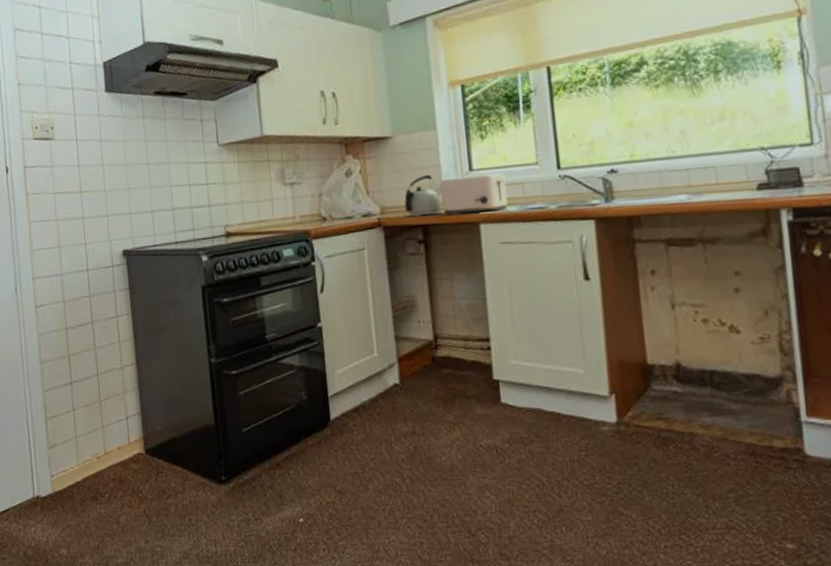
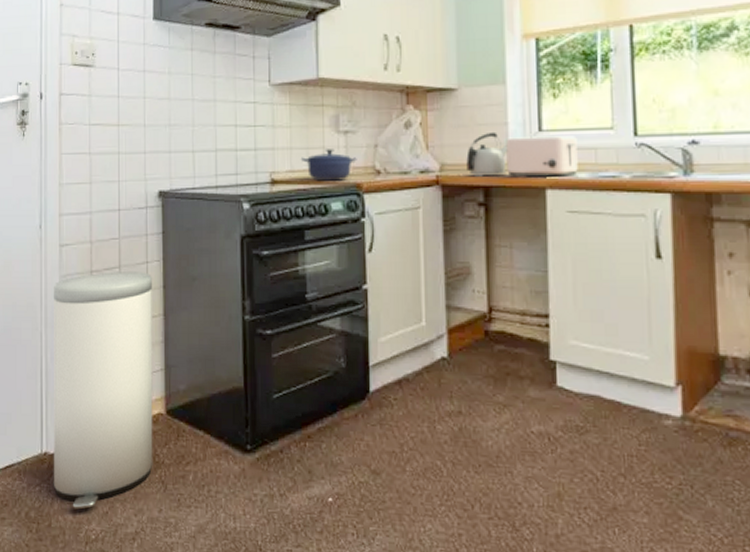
pedal bin: none [33,325,137,546] -> present [53,272,153,510]
cooking pot: none [252,200,304,231] -> present [301,149,357,181]

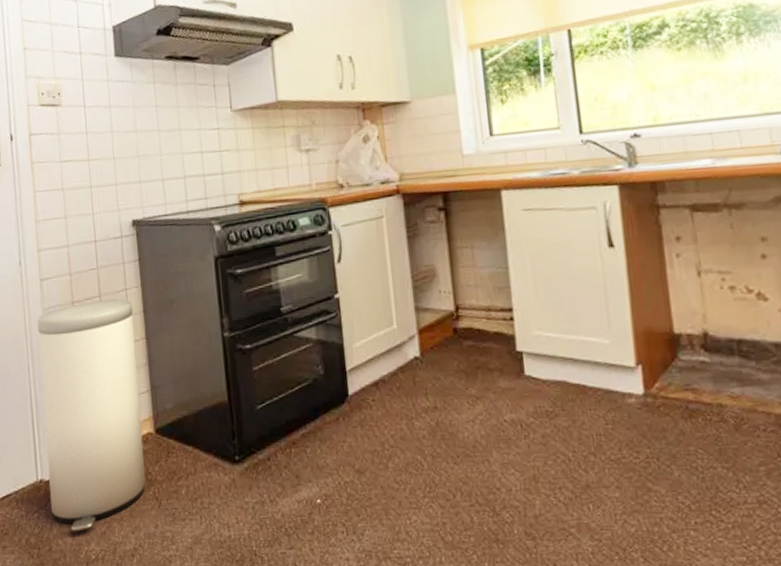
cooking pot: present [301,149,357,181] -> none [267,167,320,199]
kettle: present [466,131,508,177] -> none [424,139,463,183]
toaster: present [506,135,578,178] -> none [460,137,530,182]

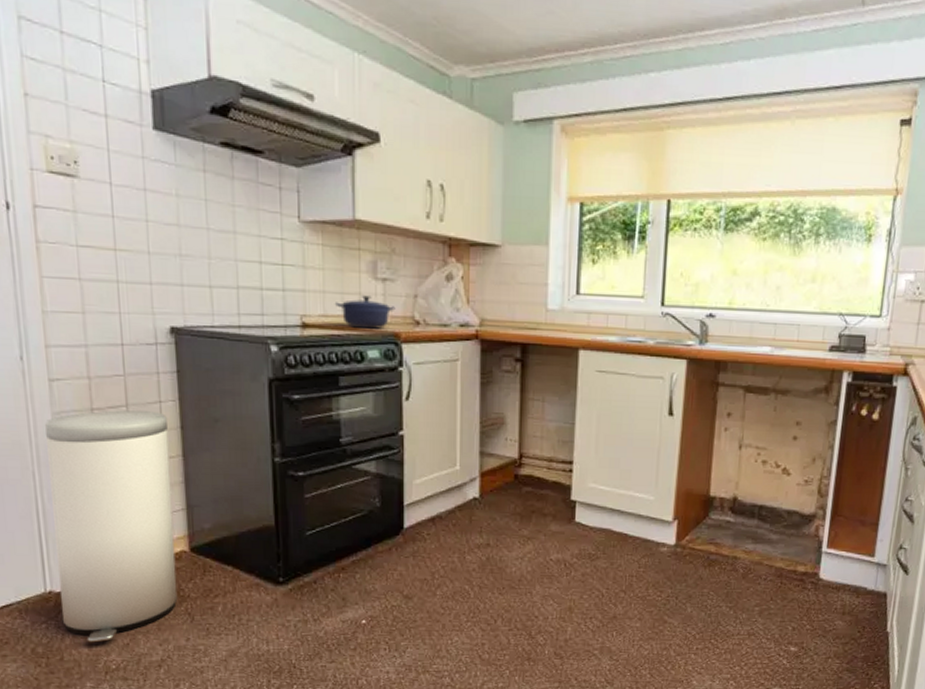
cooking pot: none [267,167,320,199] -> present [335,295,396,329]

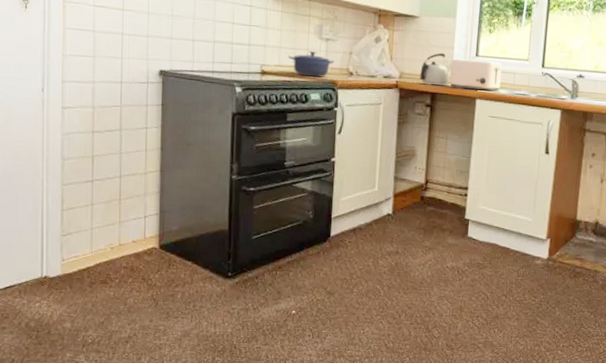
pedal bin: present [45,410,178,643] -> none [52,133,151,321]
kettle: none [506,291,546,334] -> present [420,52,452,85]
toaster: none [544,298,611,340] -> present [449,58,502,92]

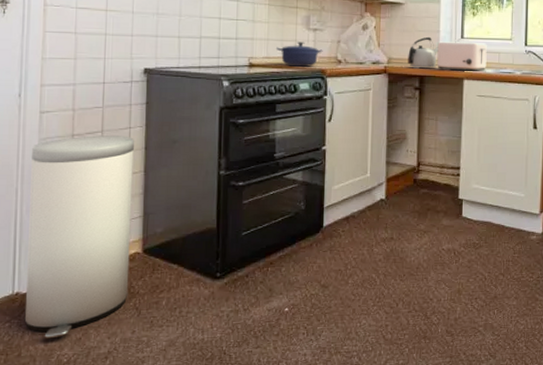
pedal bin: none [52,133,151,321] -> present [24,135,134,339]

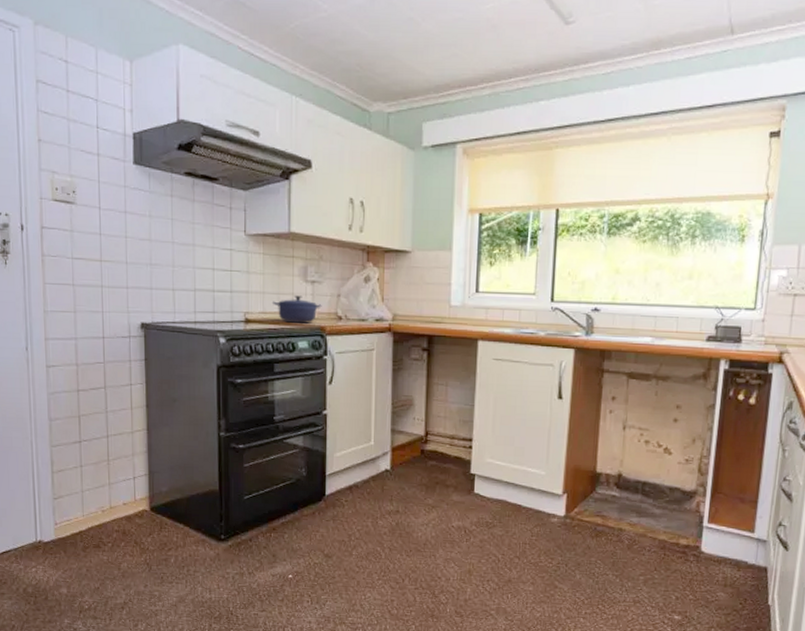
pedal bin: present [24,135,134,339] -> none [42,391,139,586]
kettle: present [408,36,439,69] -> none [415,290,450,327]
toaster: present [437,41,487,72] -> none [448,296,506,332]

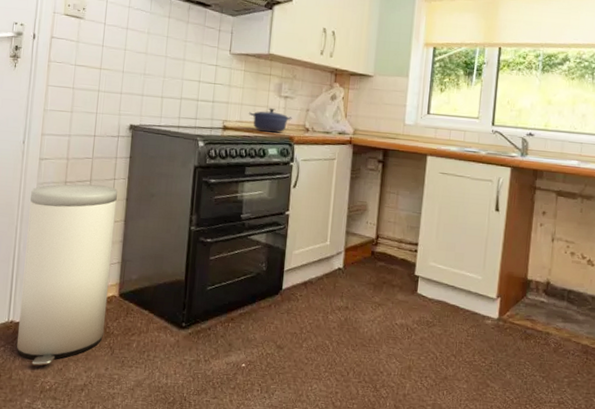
pedal bin: none [42,391,139,586] -> present [16,184,118,366]

